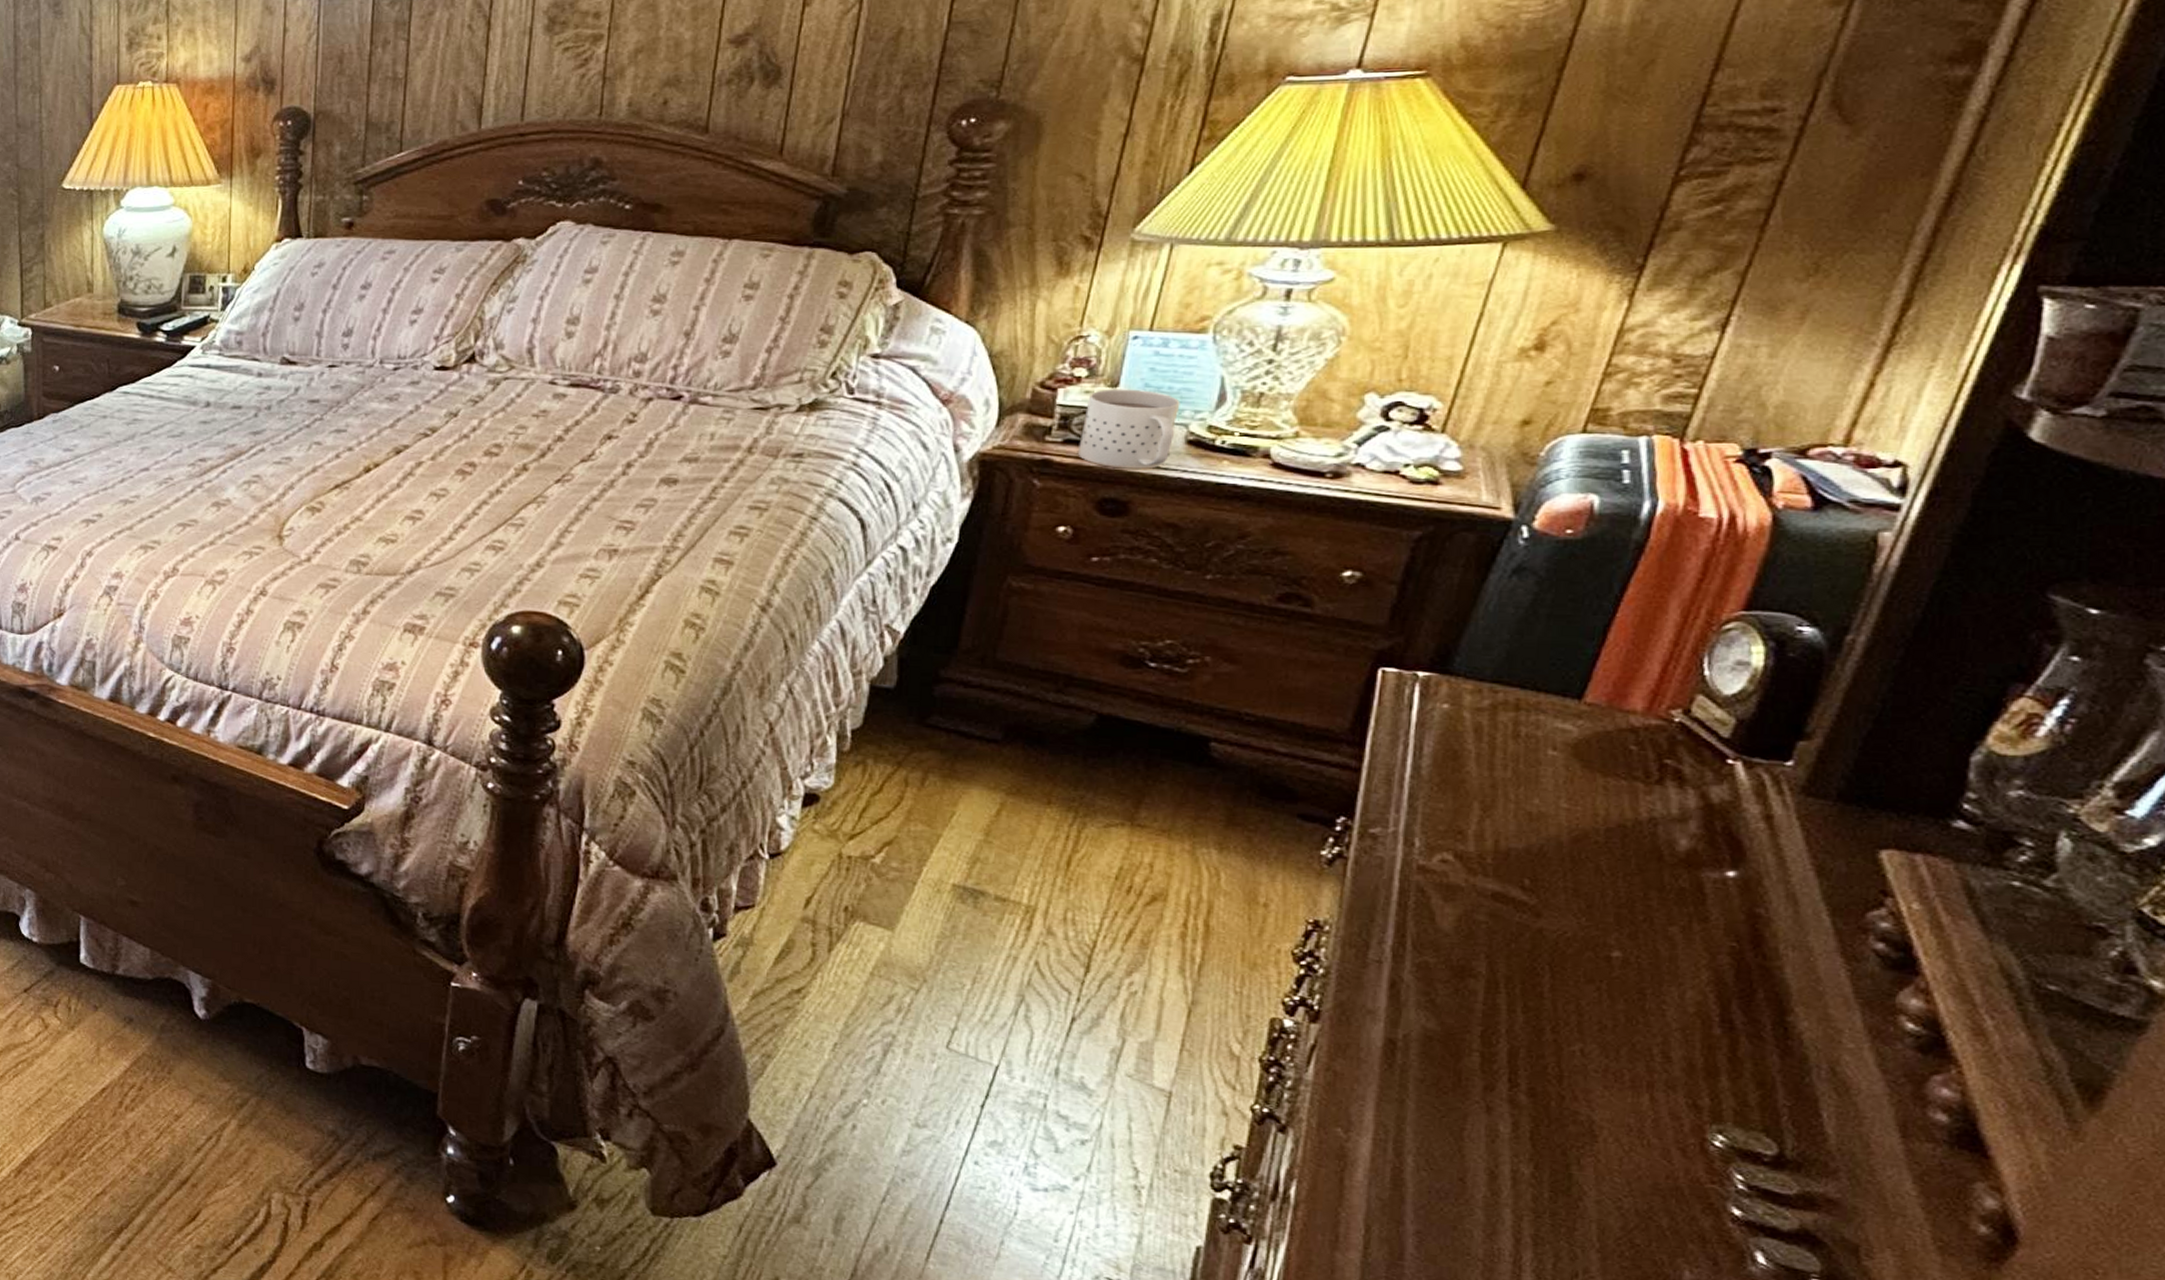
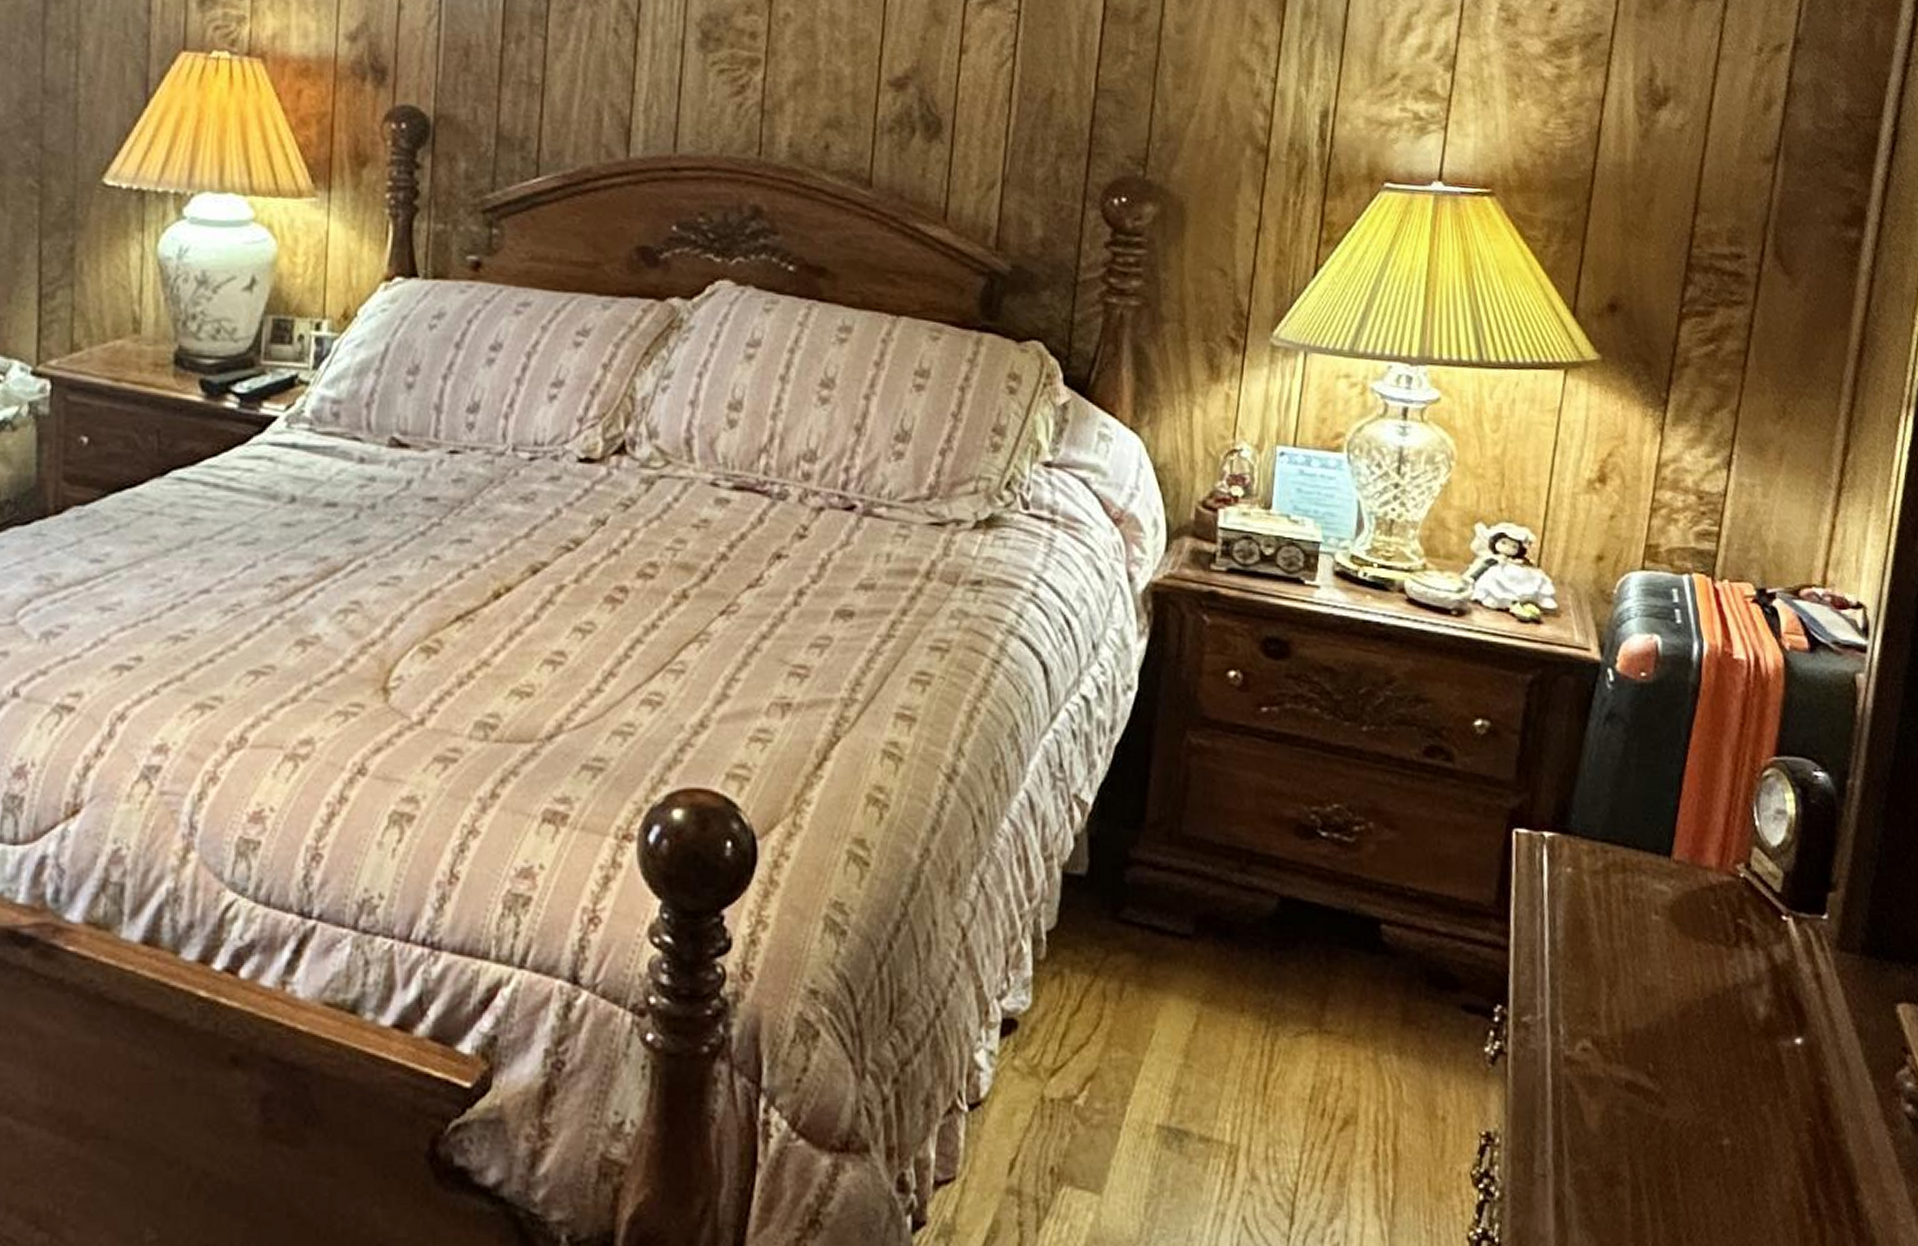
mug: present [1077,389,1181,469] -> none [1240,511,1326,604]

